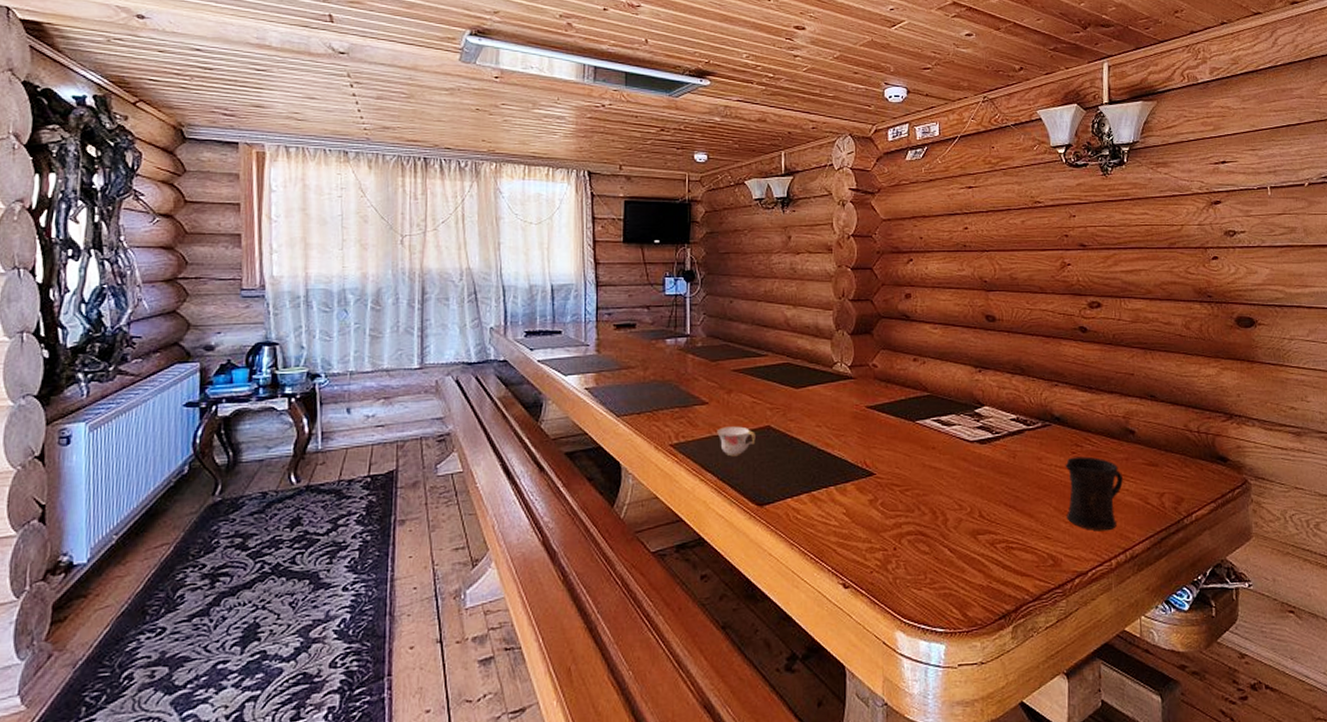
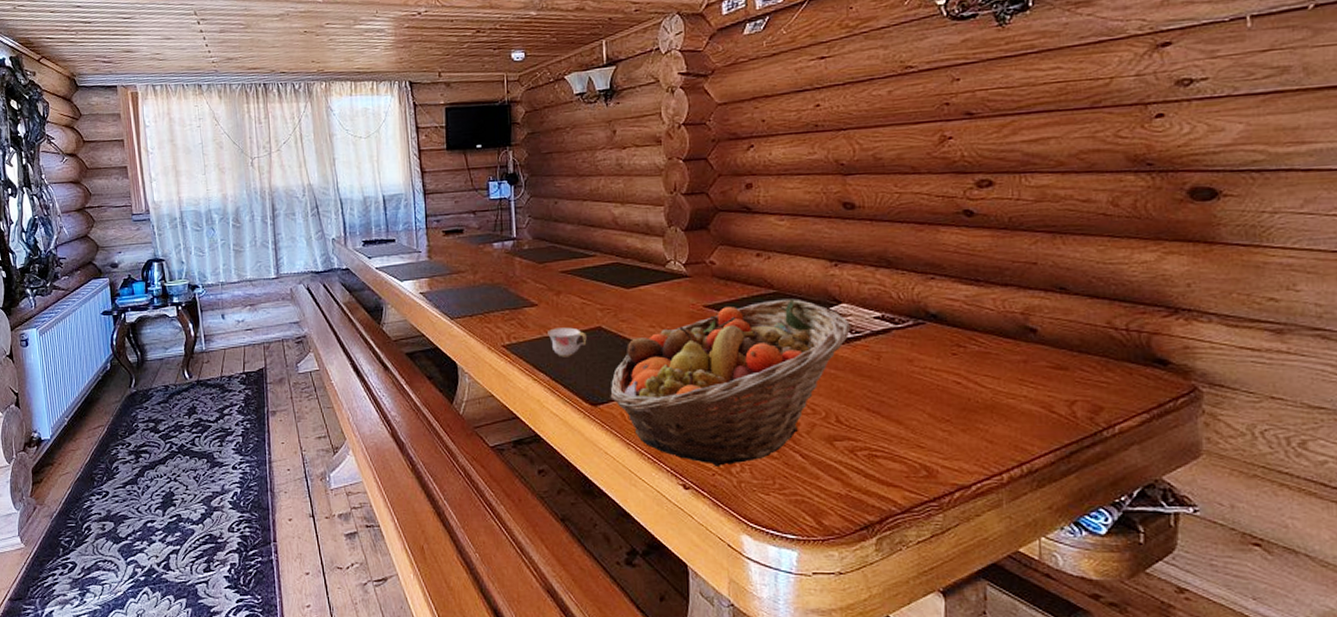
fruit basket: none [776,401,992,564] -> present [610,298,851,466]
mug: present [1065,456,1123,531] -> none [943,358,1019,442]

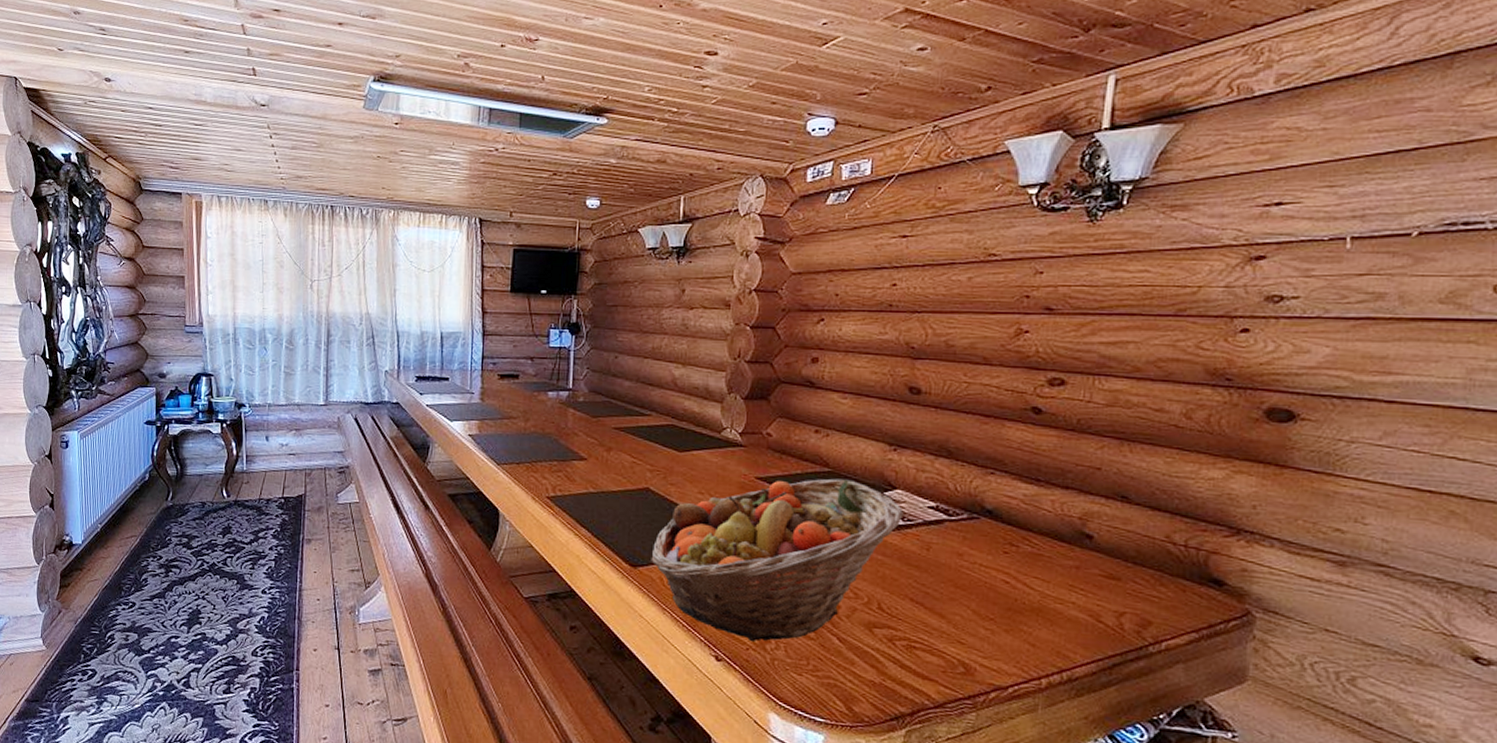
teacup: present [548,327,587,357] -> none [594,484,633,515]

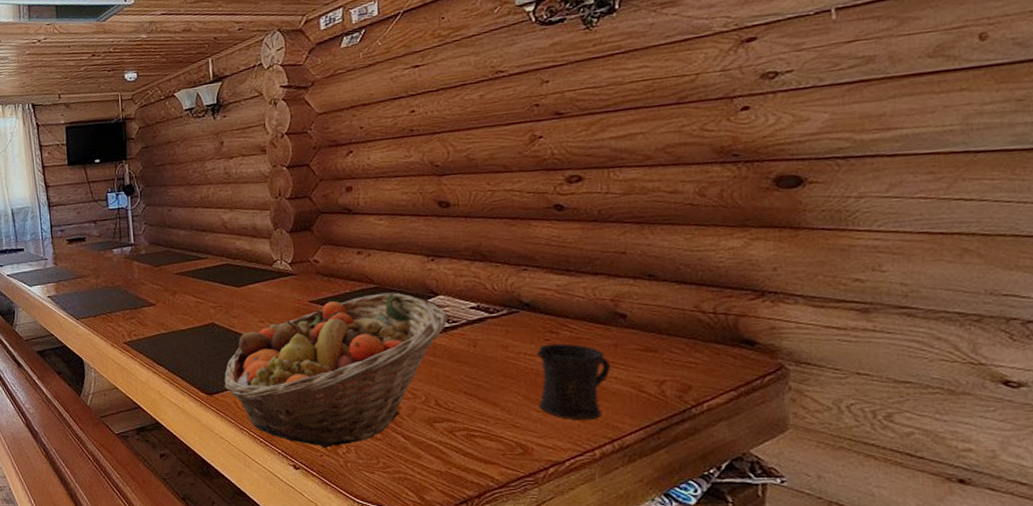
mug: none [988,557,1069,646] -> present [536,343,610,421]

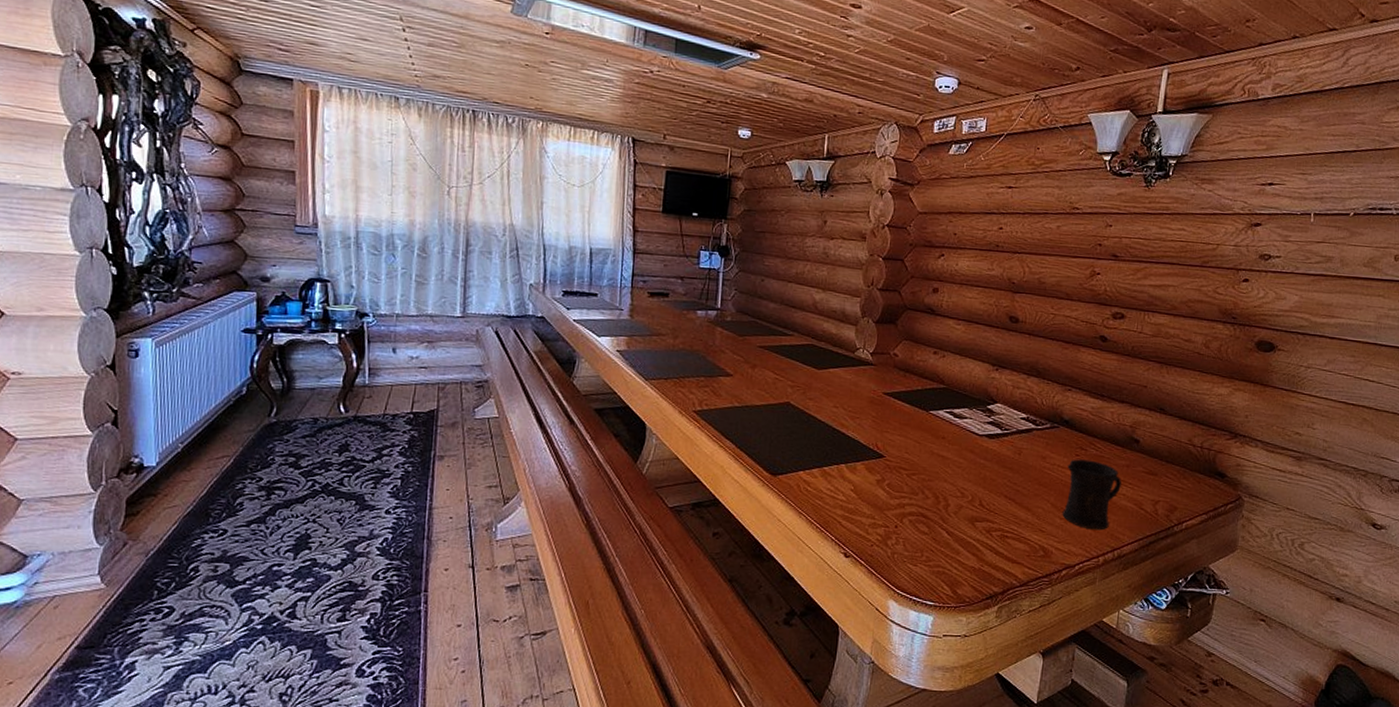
fruit basket: present [224,292,448,448] -> none [789,394,1002,538]

